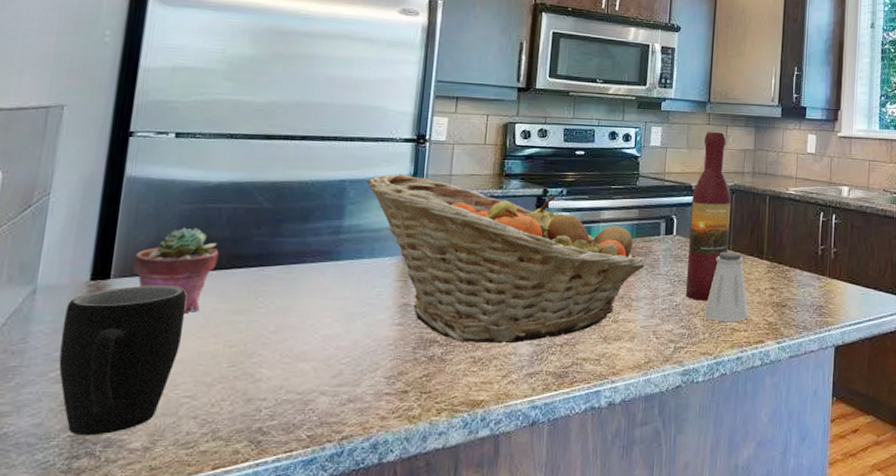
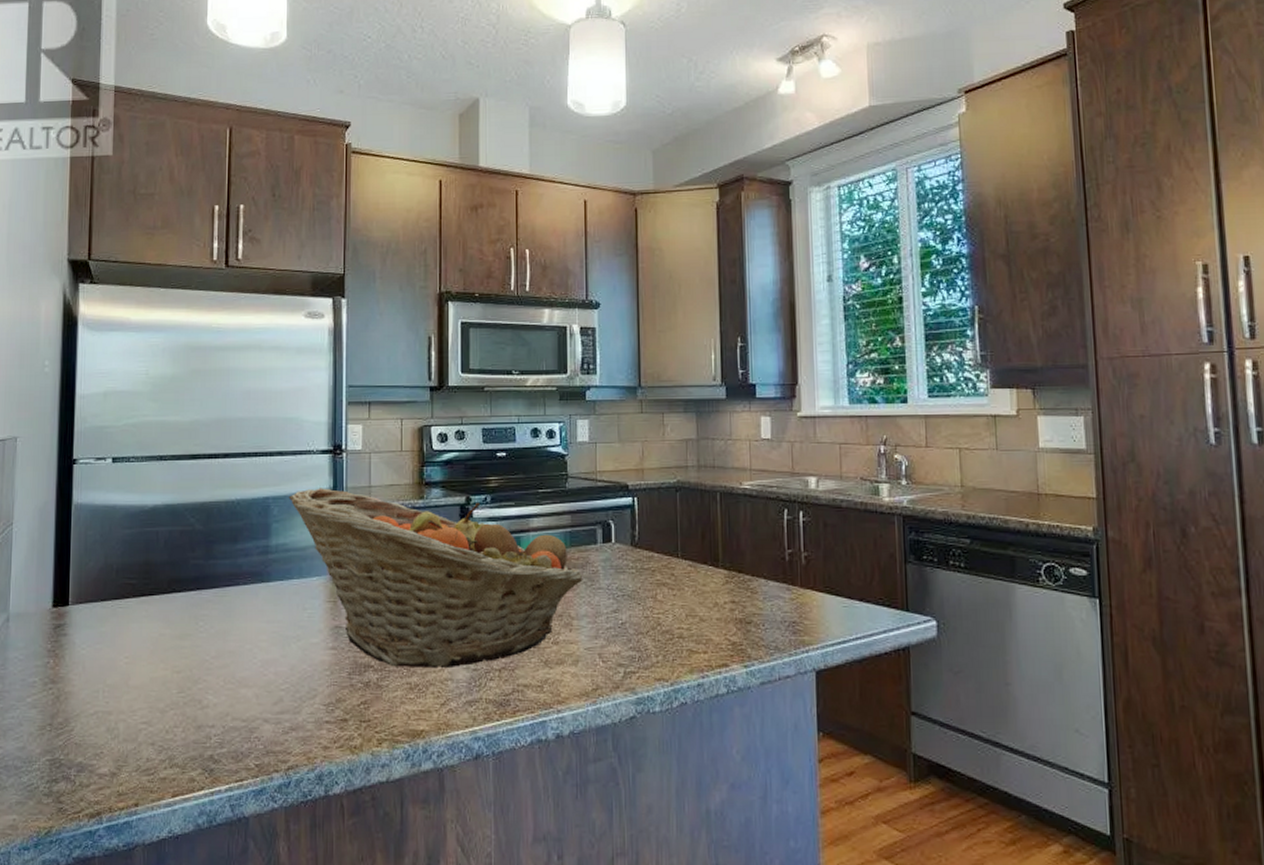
mug: present [58,285,186,436] -> none [33,611,136,760]
potted succulent: present [133,227,219,314] -> none [88,552,160,639]
wine bottle: present [686,131,731,301] -> none [629,420,677,618]
saltshaker: present [703,251,749,322] -> none [654,559,708,643]

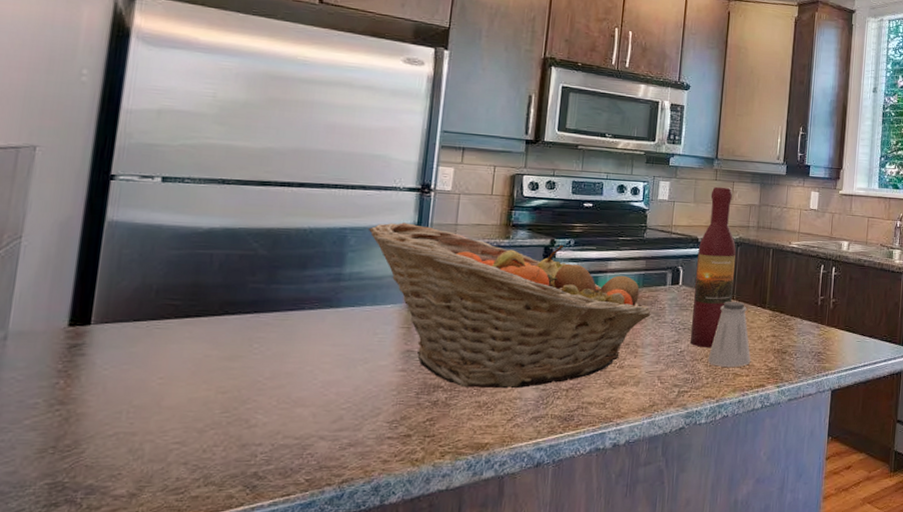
wine bottle: none [629,420,677,618] -> present [690,186,736,347]
saltshaker: none [654,559,708,643] -> present [707,301,751,368]

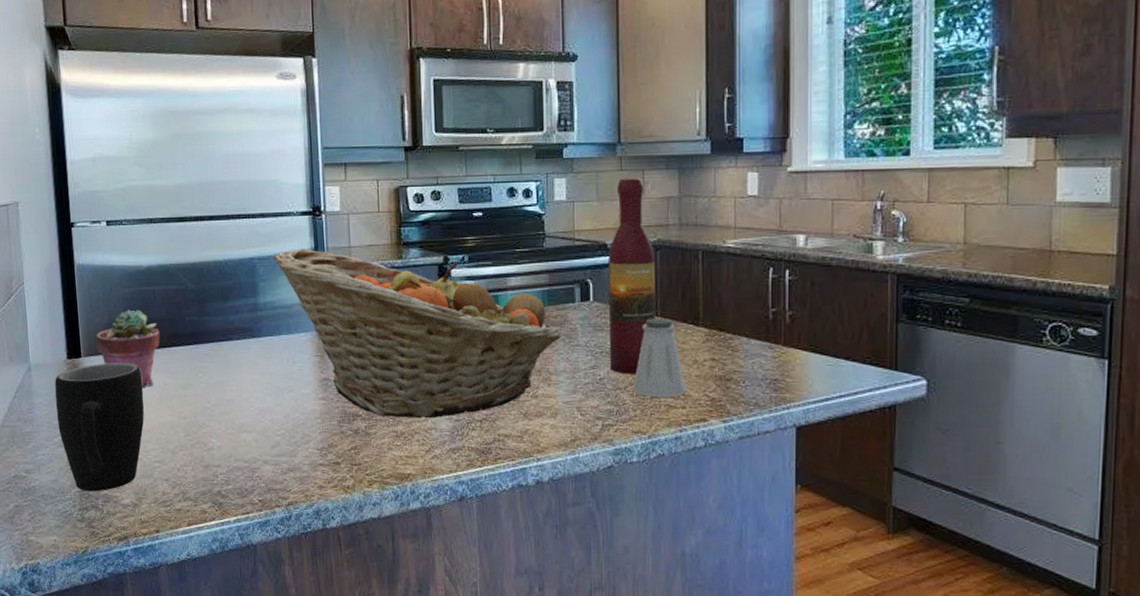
mug: none [34,331,175,483] -> present [55,363,145,492]
potted succulent: none [116,273,210,360] -> present [96,309,160,388]

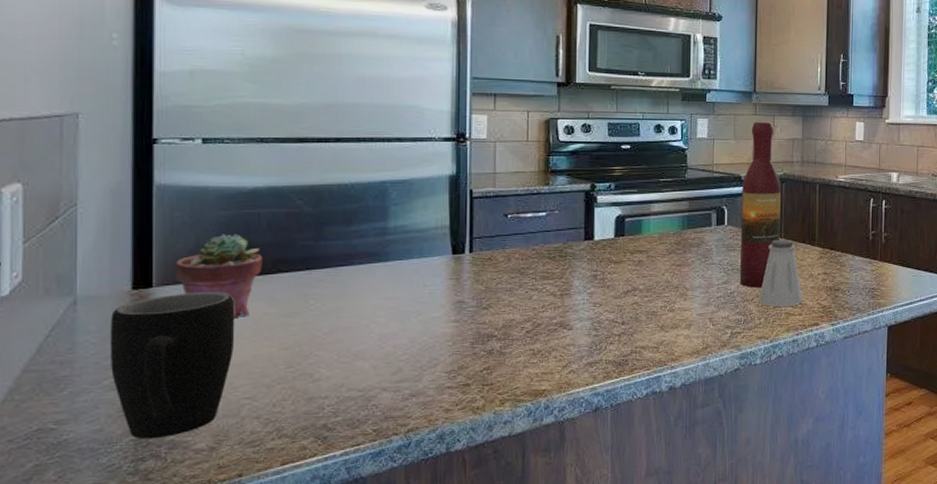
fruit basket: present [272,248,561,419] -> none [408,173,698,336]

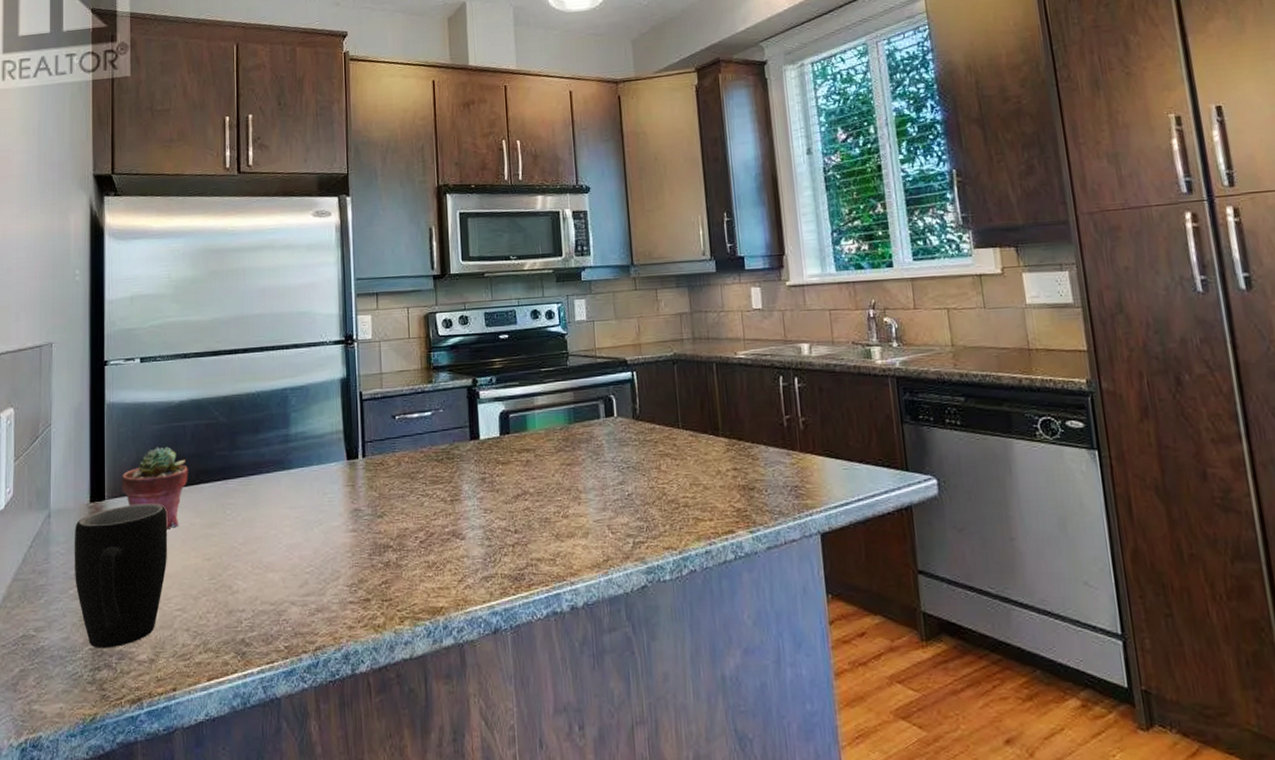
wine bottle: present [740,121,781,288] -> none [629,296,678,488]
saltshaker: present [758,239,803,307] -> none [660,430,713,511]

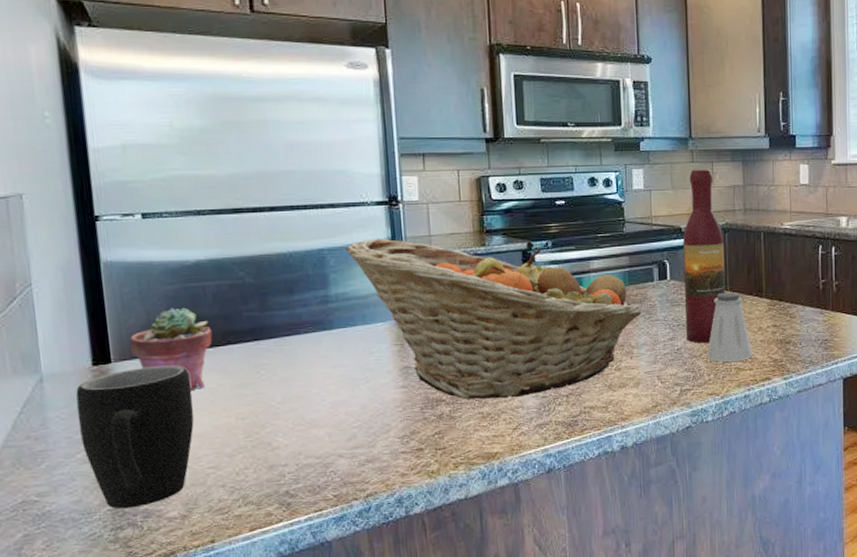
fruit basket: none [305,377,589,547] -> present [344,238,642,400]
wine bottle: none [629,296,678,488] -> present [682,169,726,343]
saltshaker: none [660,430,713,511] -> present [707,292,753,363]

